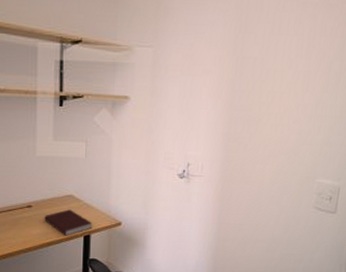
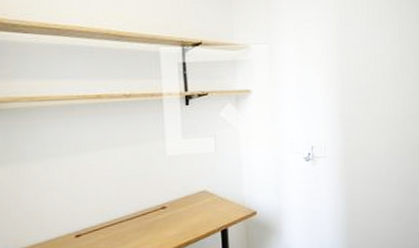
notebook: present [44,209,93,236] -> none [179,205,229,233]

